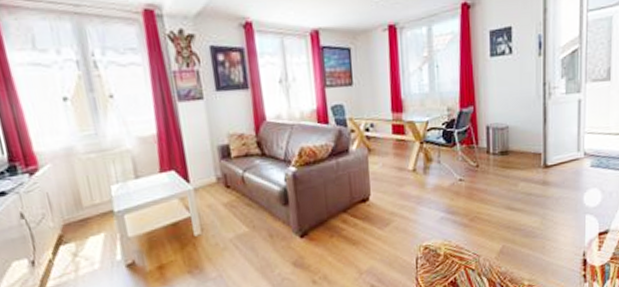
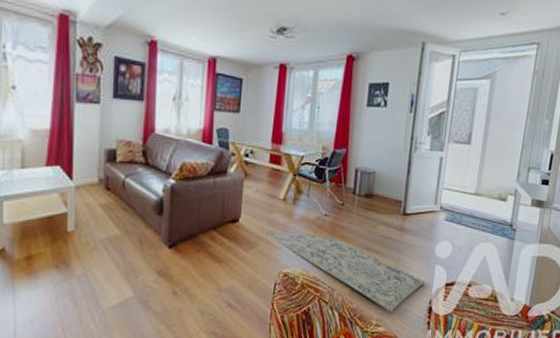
rug: none [400,202,576,270] -> present [266,233,425,312]

